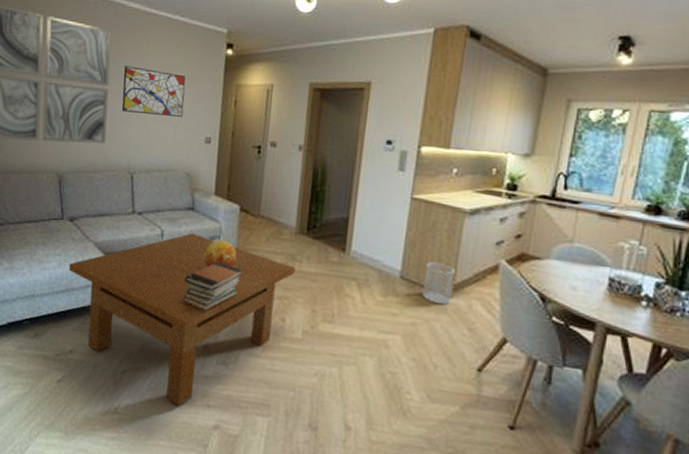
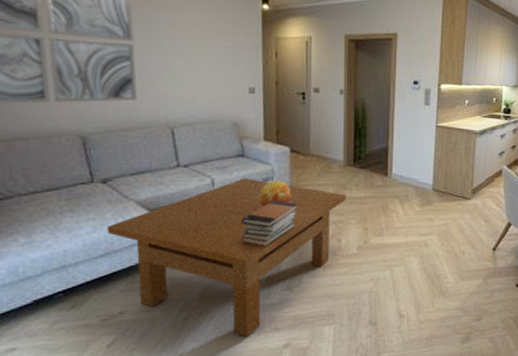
wall art: present [121,66,186,117] -> none [150,20,223,70]
wastebasket: present [422,261,455,305] -> none [450,174,472,206]

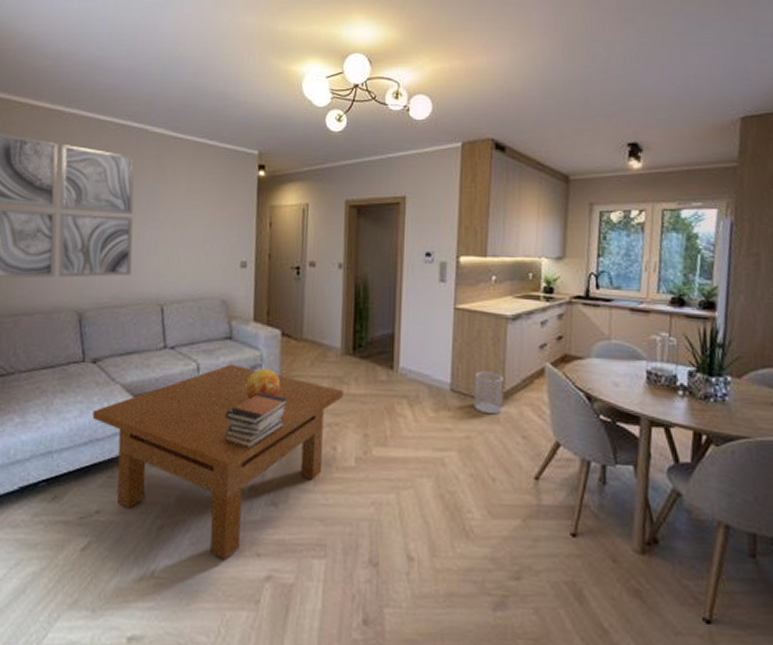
wastebasket: none [450,174,472,206] -> present [474,371,503,415]

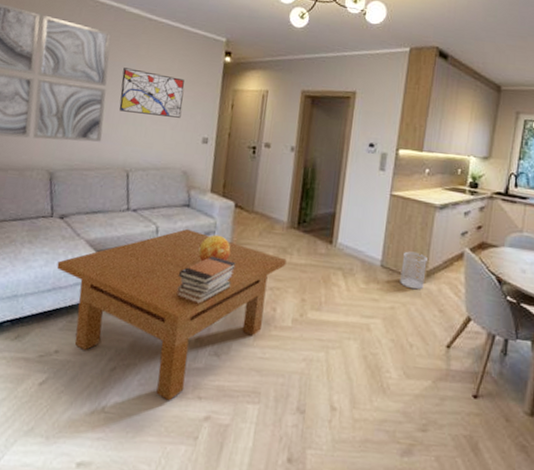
wall art: none [148,192,217,242] -> present [119,67,185,118]

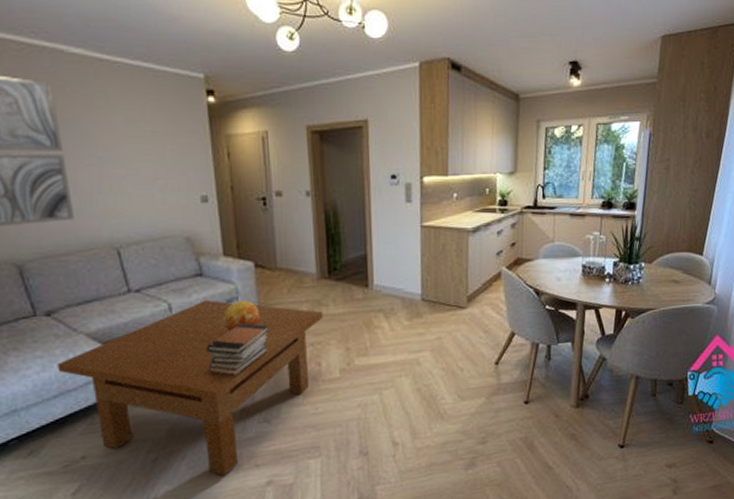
wall art: present [119,67,185,118] -> none [80,125,169,179]
wastebasket: present [400,251,427,290] -> none [441,280,467,317]

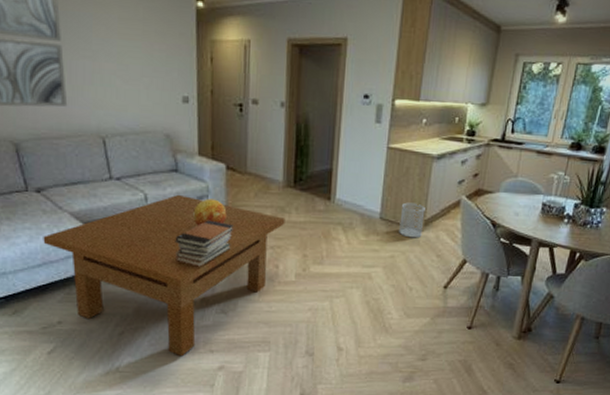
wastebasket: none [441,280,467,317] -> present [399,202,425,238]

